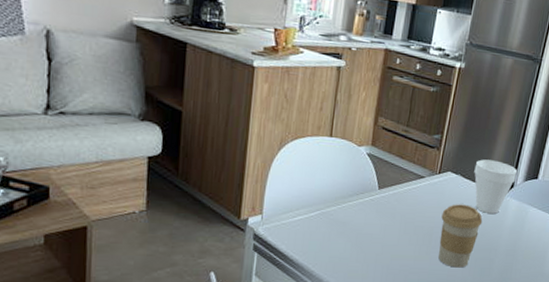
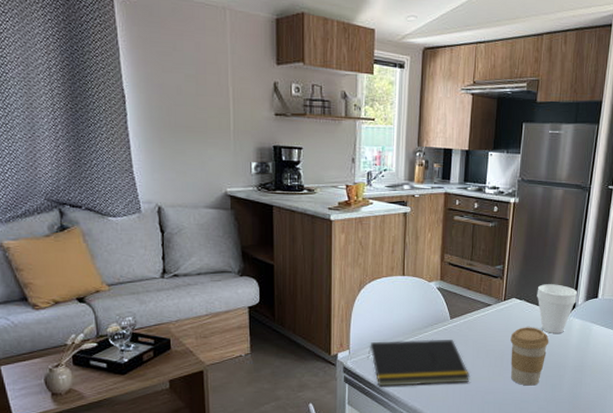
notepad: none [282,208,395,260] -> present [367,339,470,387]

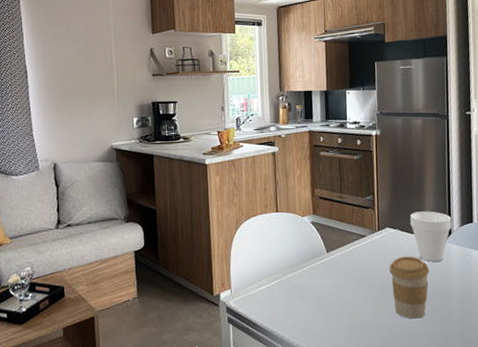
notepad: present [367,339,470,387] -> none [249,274,353,326]

